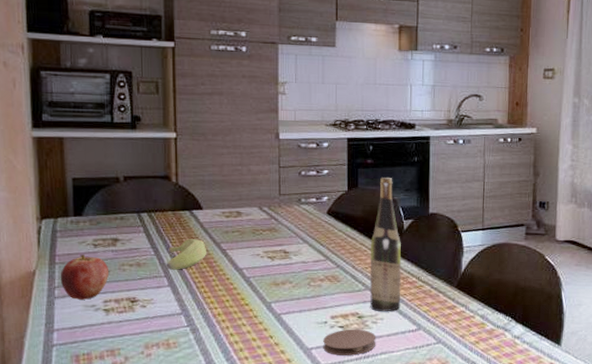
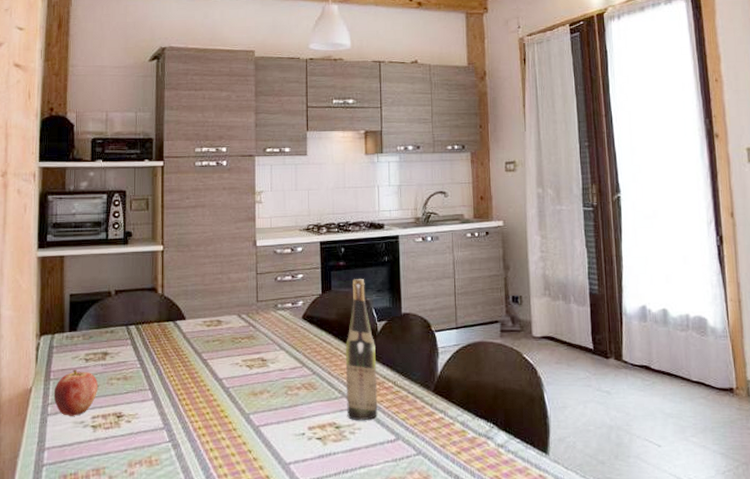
banana: present [166,239,206,270] -> none [151,350,188,383]
coaster: present [323,329,376,355] -> none [301,440,355,470]

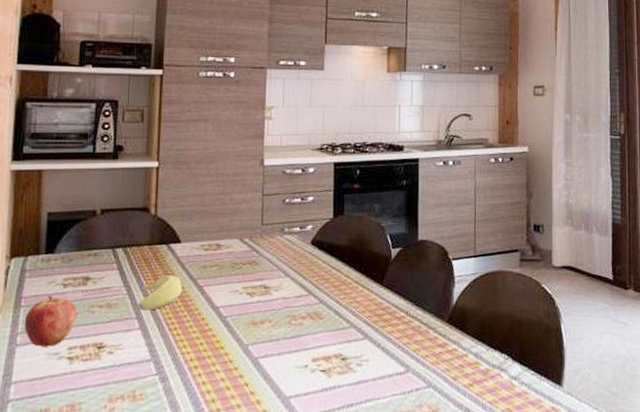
banana: none [151,350,188,383] -> present [138,275,182,311]
wine bottle: present [345,279,378,421] -> none [355,203,389,352]

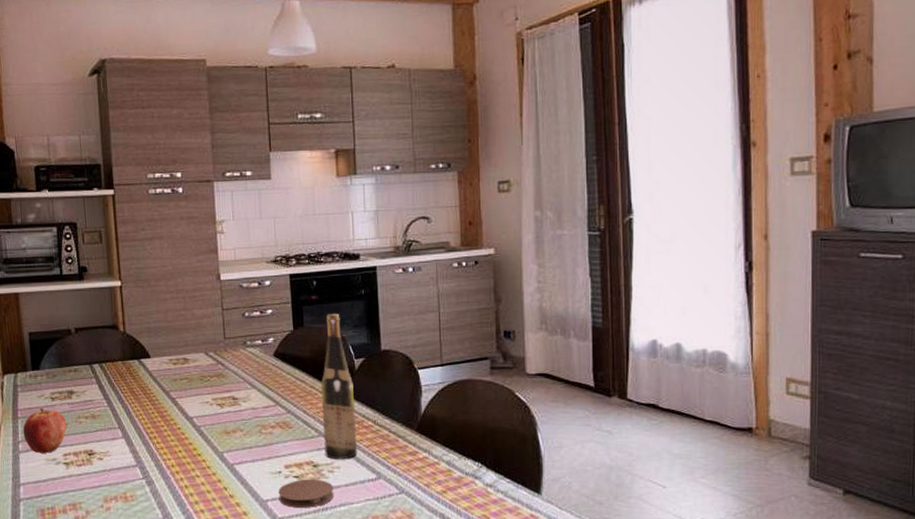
banana: present [138,275,182,311] -> none [119,388,157,421]
coaster: none [303,373,361,404] -> present [278,479,334,507]
wine bottle: none [355,203,389,352] -> present [320,314,358,460]

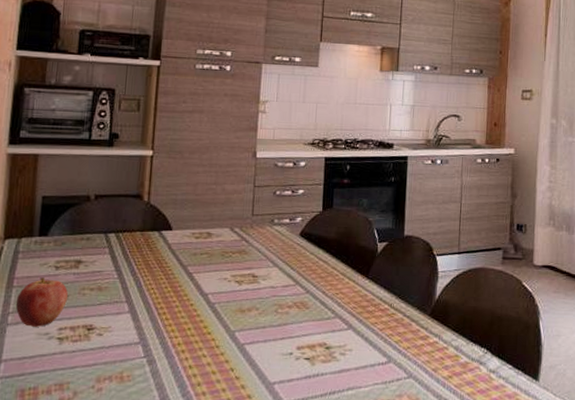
coaster: present [278,479,334,507] -> none [286,361,344,391]
wine bottle: present [320,314,358,460] -> none [339,198,374,342]

